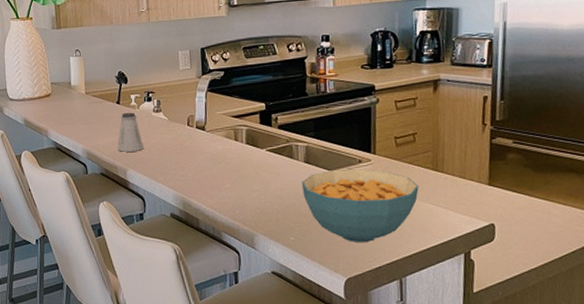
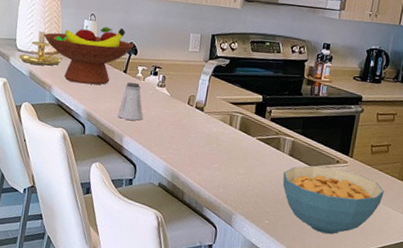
candle holder: none [11,65,56,111] -> present [18,20,65,66]
fruit bowl: none [32,58,124,123] -> present [43,26,135,85]

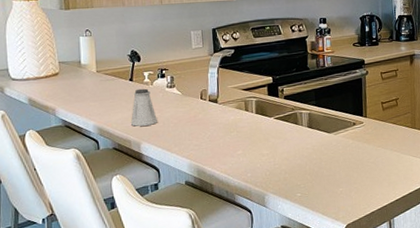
candle holder: present [18,20,65,66] -> none [13,44,65,91]
fruit bowl: present [43,26,135,85] -> none [38,38,137,101]
cereal bowl: present [282,166,384,234] -> none [306,130,402,194]

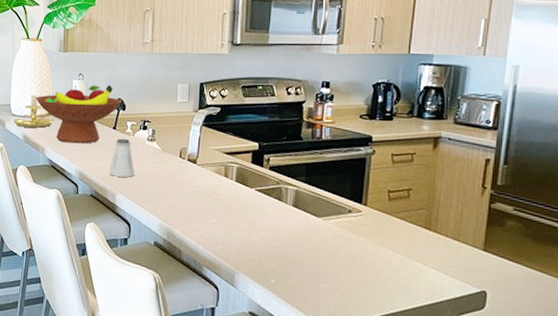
candle holder: none [13,44,65,91] -> present [13,84,56,128]
fruit bowl: none [38,38,137,101] -> present [35,84,123,144]

